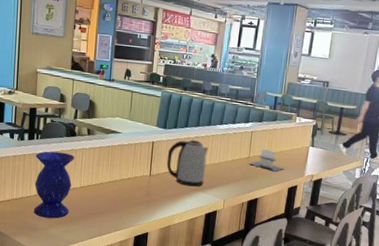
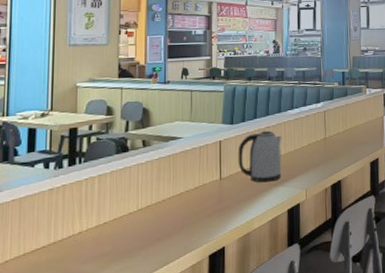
vase: present [33,151,75,219] -> none [78,173,128,259]
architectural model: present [249,148,284,172] -> none [326,125,362,148]

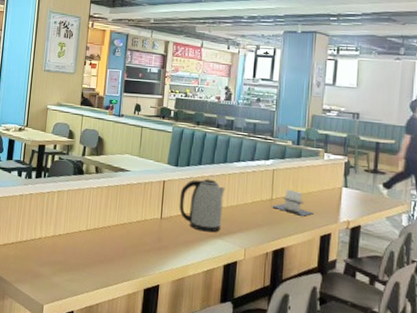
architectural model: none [326,125,362,148] -> present [272,188,313,216]

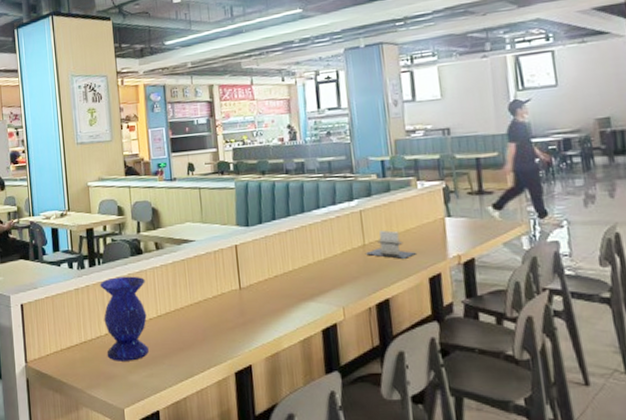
vase: none [37,190,82,265] -> present [100,276,149,361]
kettle: present [179,178,225,233] -> none [256,234,311,296]

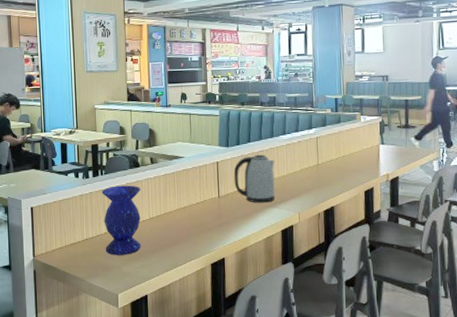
kettle: none [256,234,311,296] -> present [233,154,275,203]
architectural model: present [366,229,416,259] -> none [319,152,356,176]

